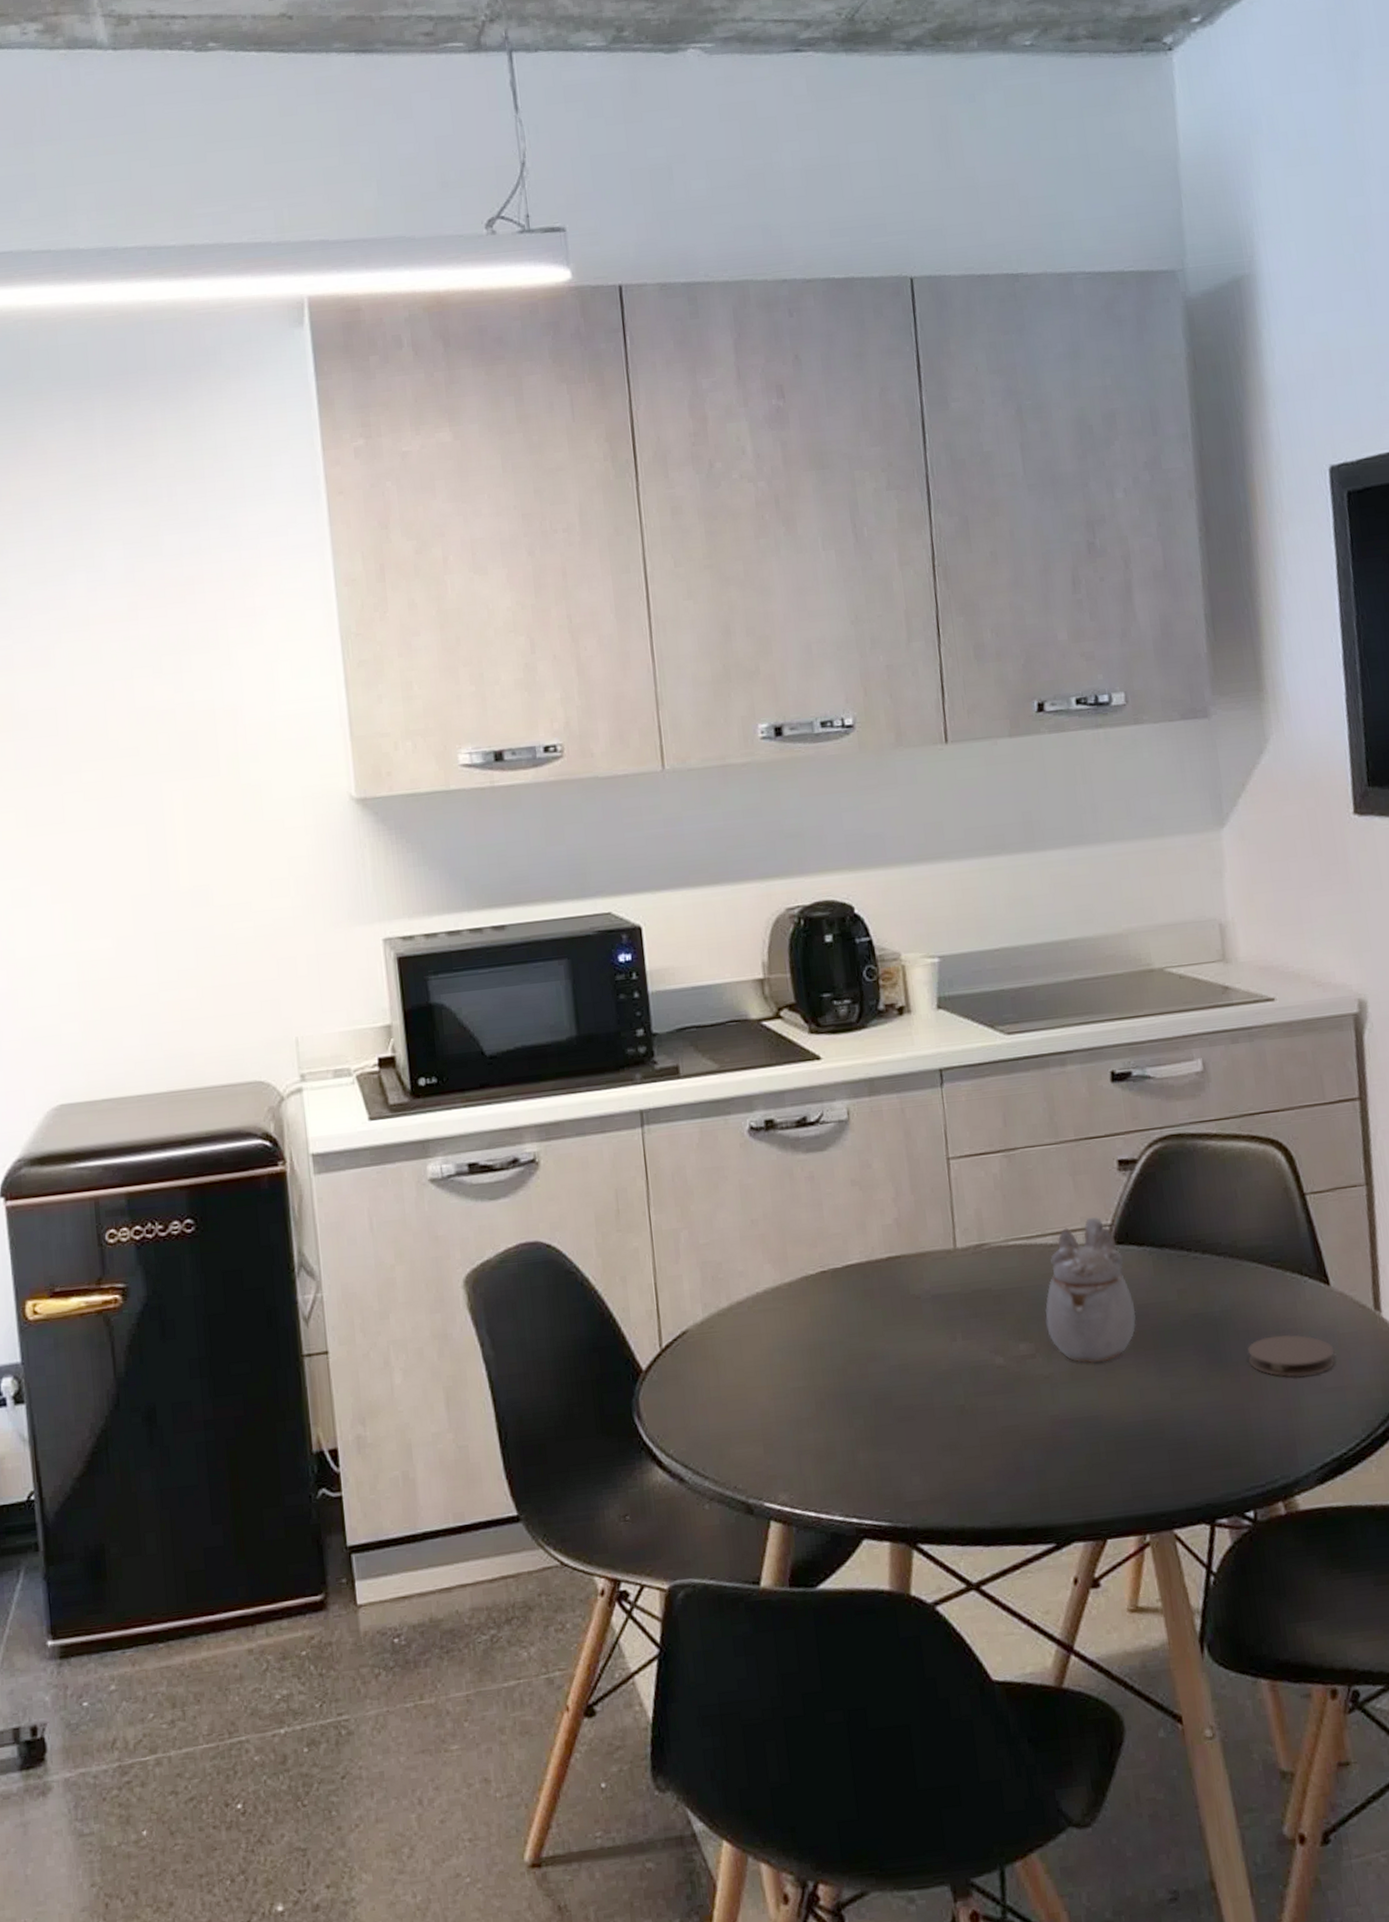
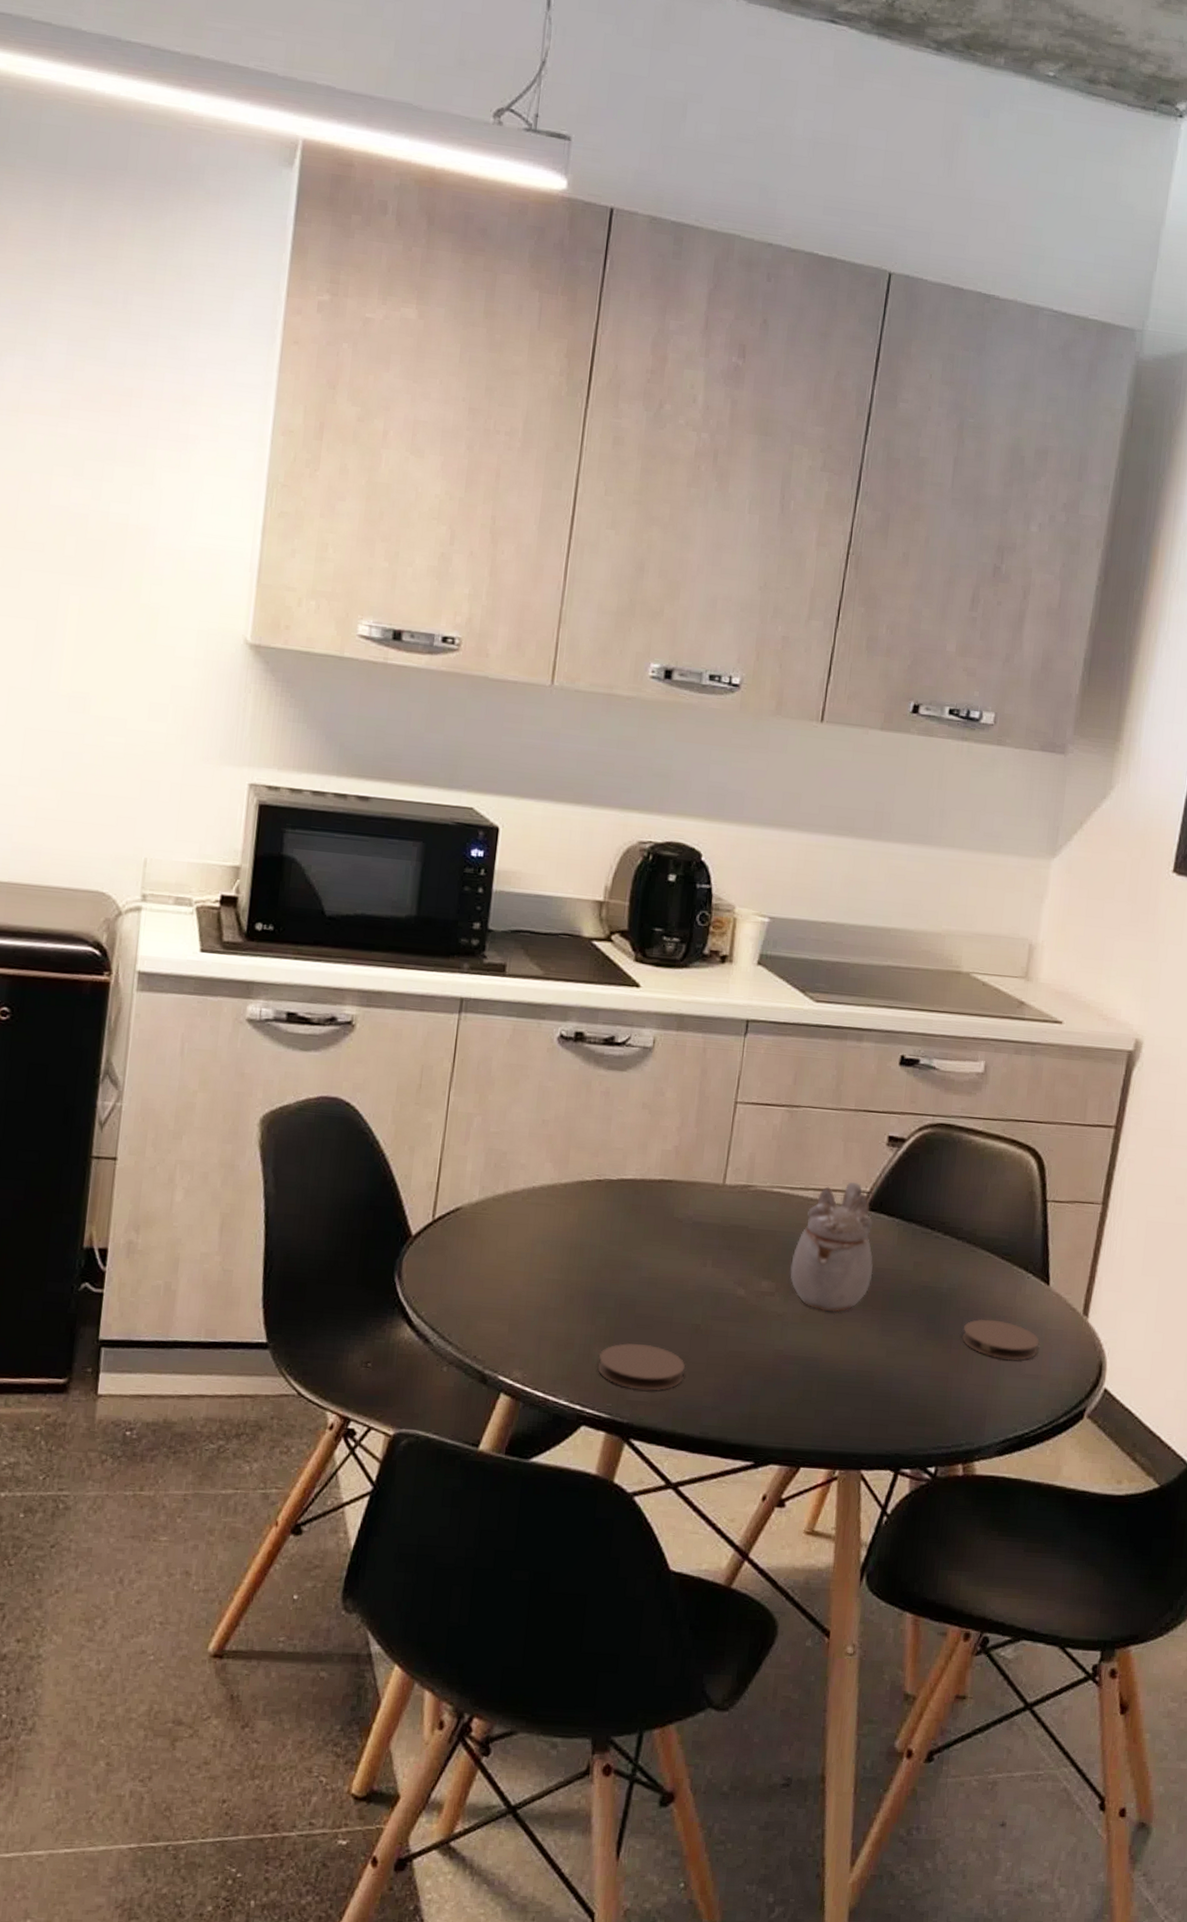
coaster: none [864,1437,960,1490] -> present [597,1343,686,1391]

